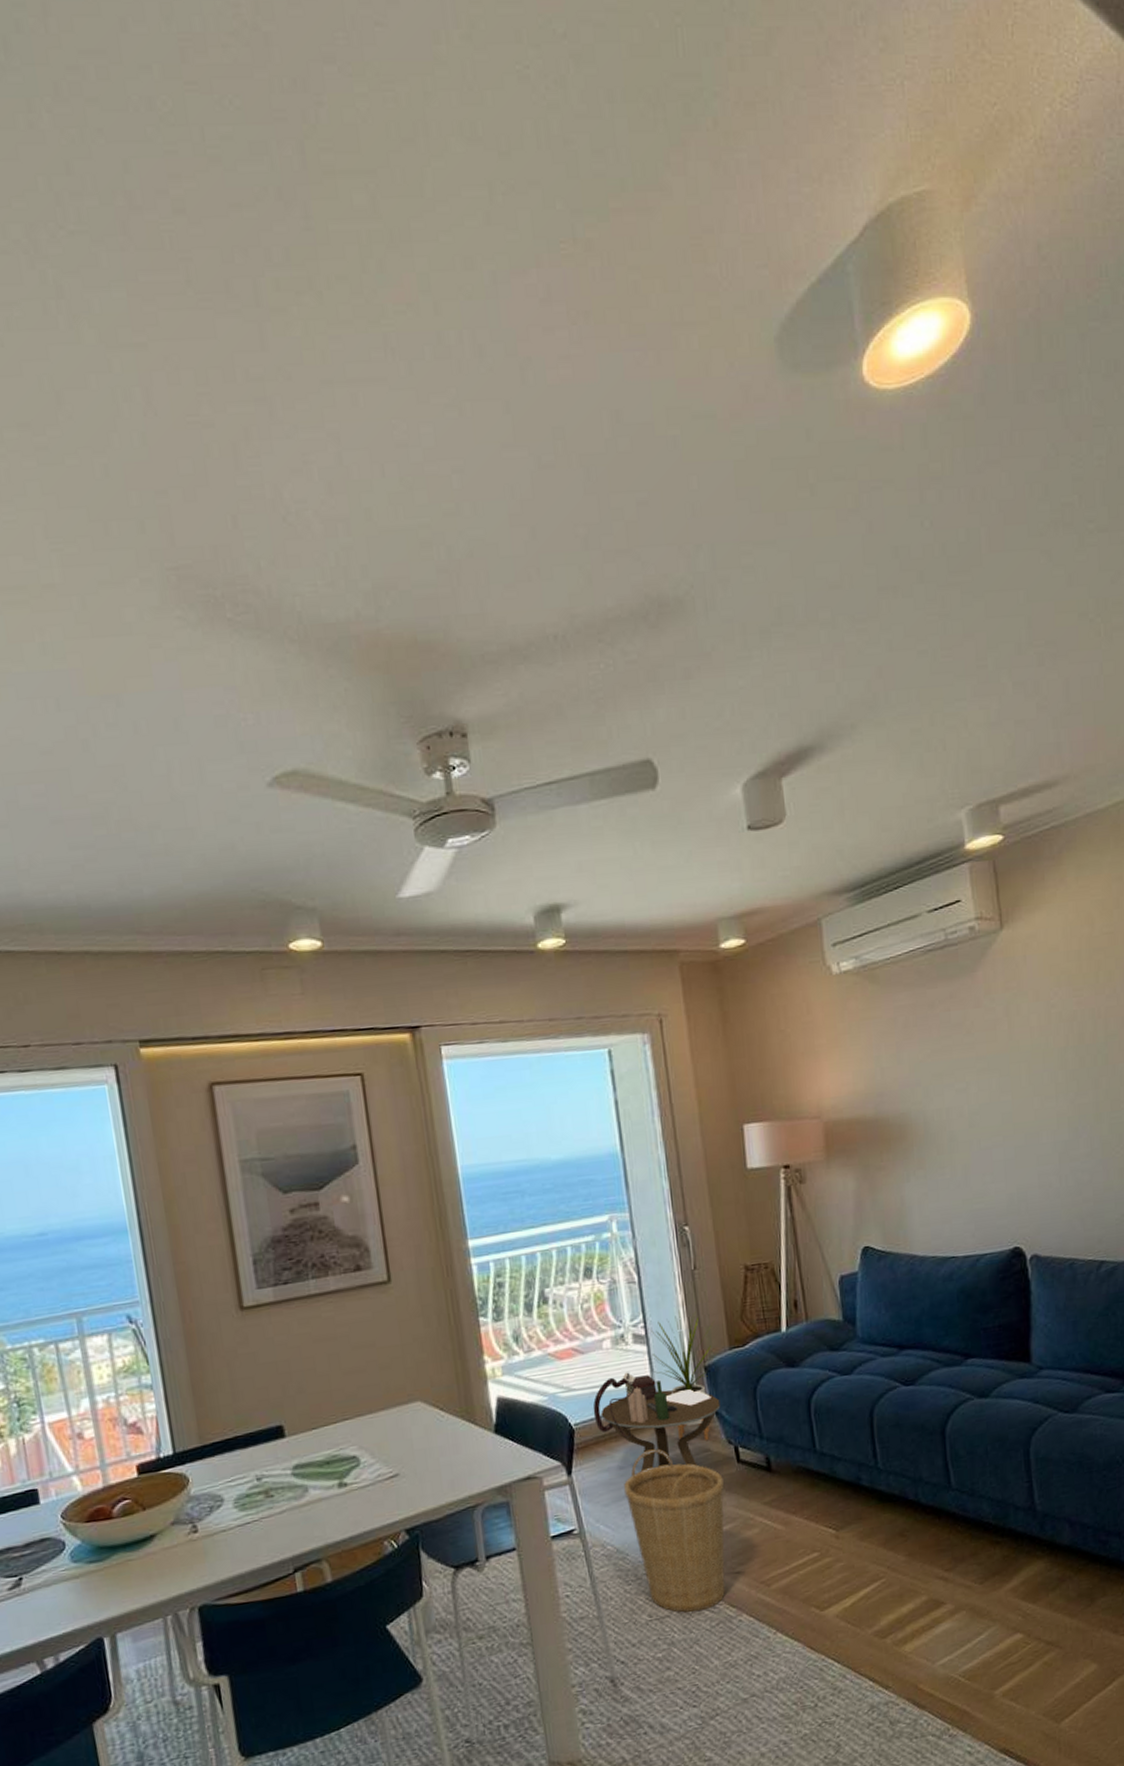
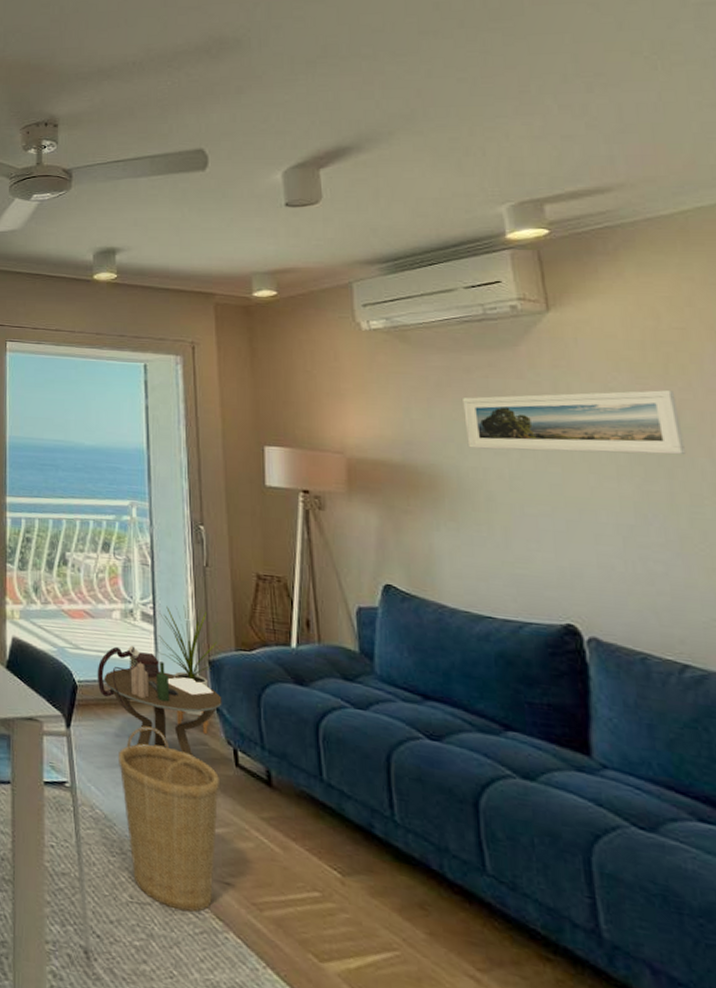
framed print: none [927,999,1110,1090] -> present [461,390,687,455]

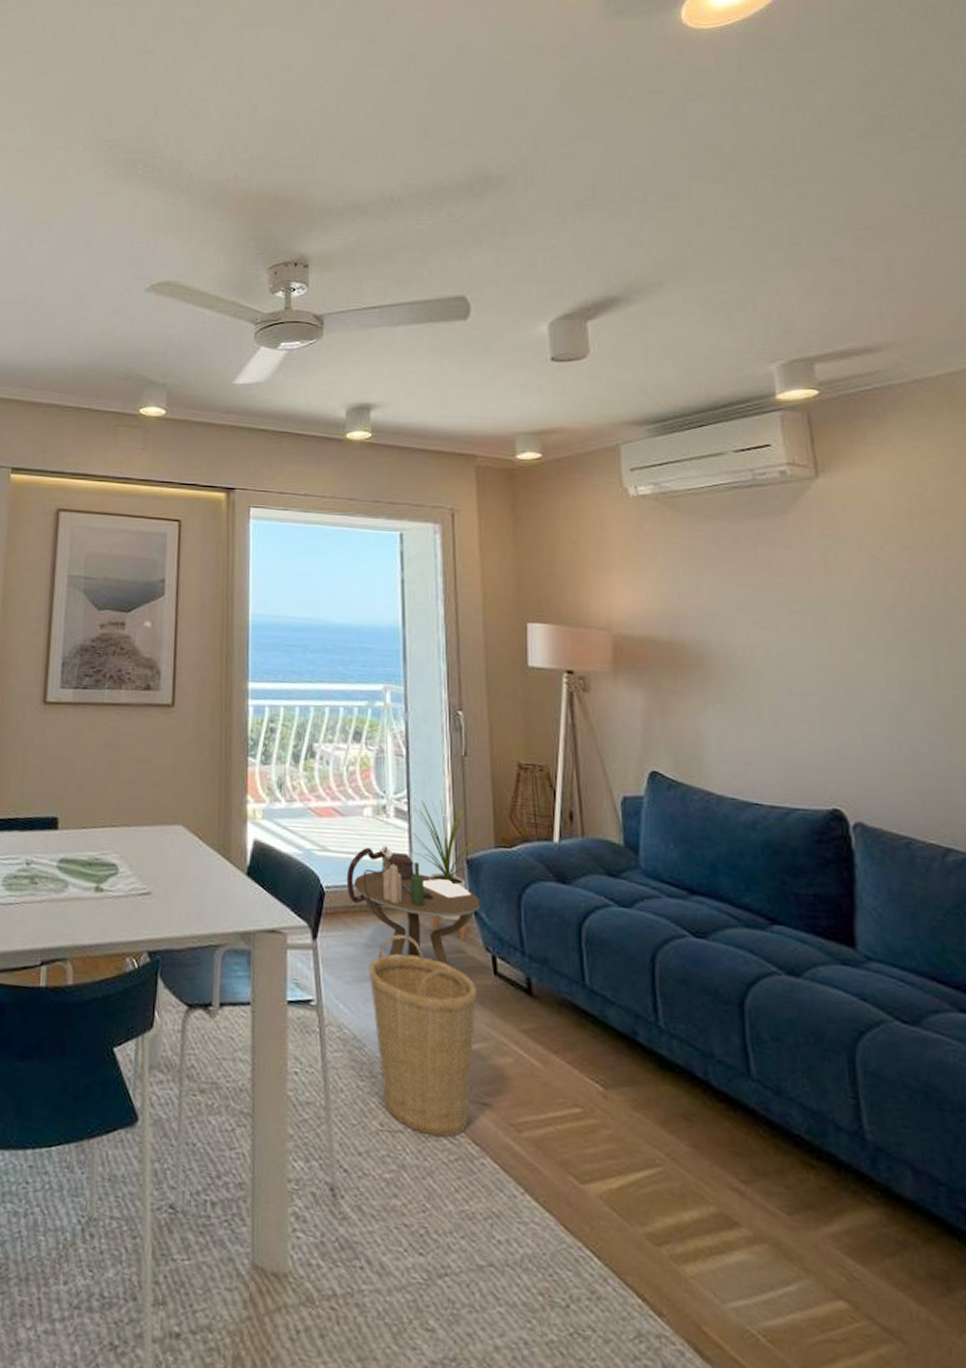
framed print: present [461,390,687,455] -> none [730,560,951,629]

